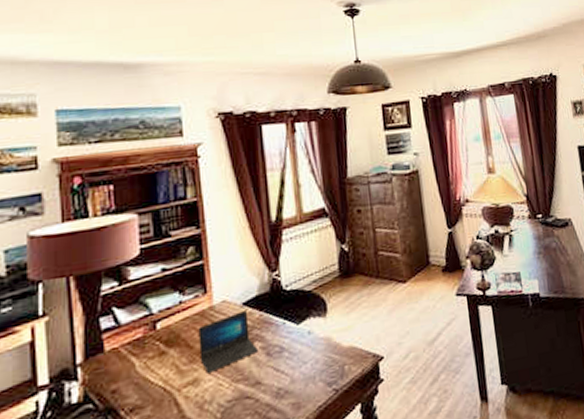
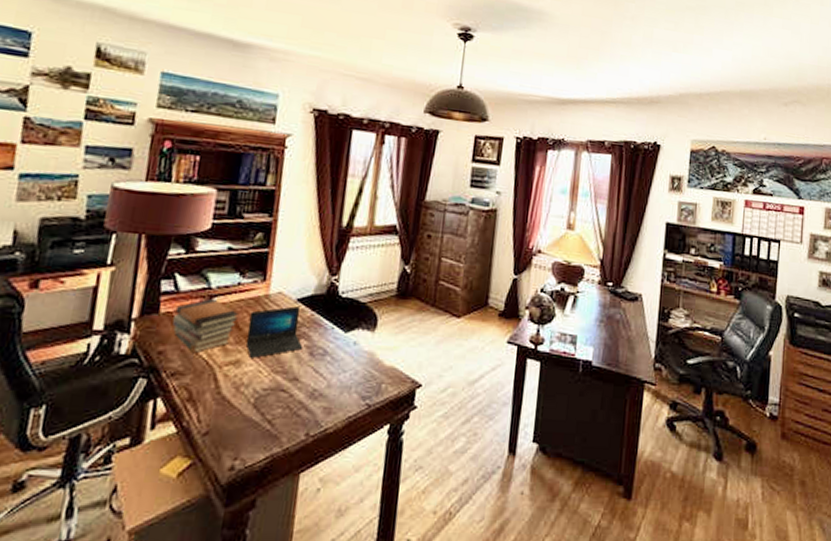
book stack: none [120,323,186,383] -> present [172,298,238,353]

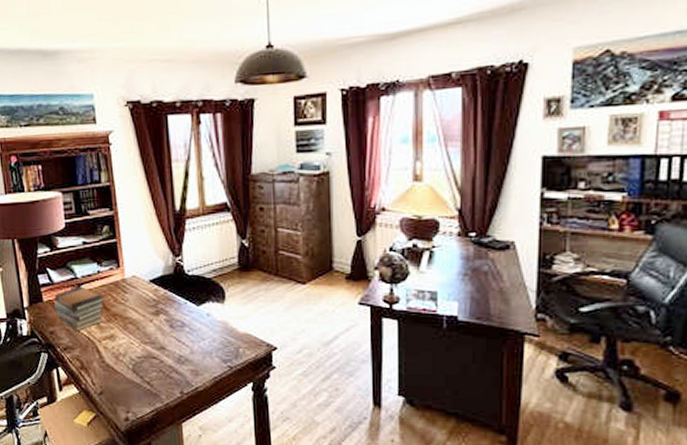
laptop: present [245,306,304,358] -> none [113,287,164,332]

